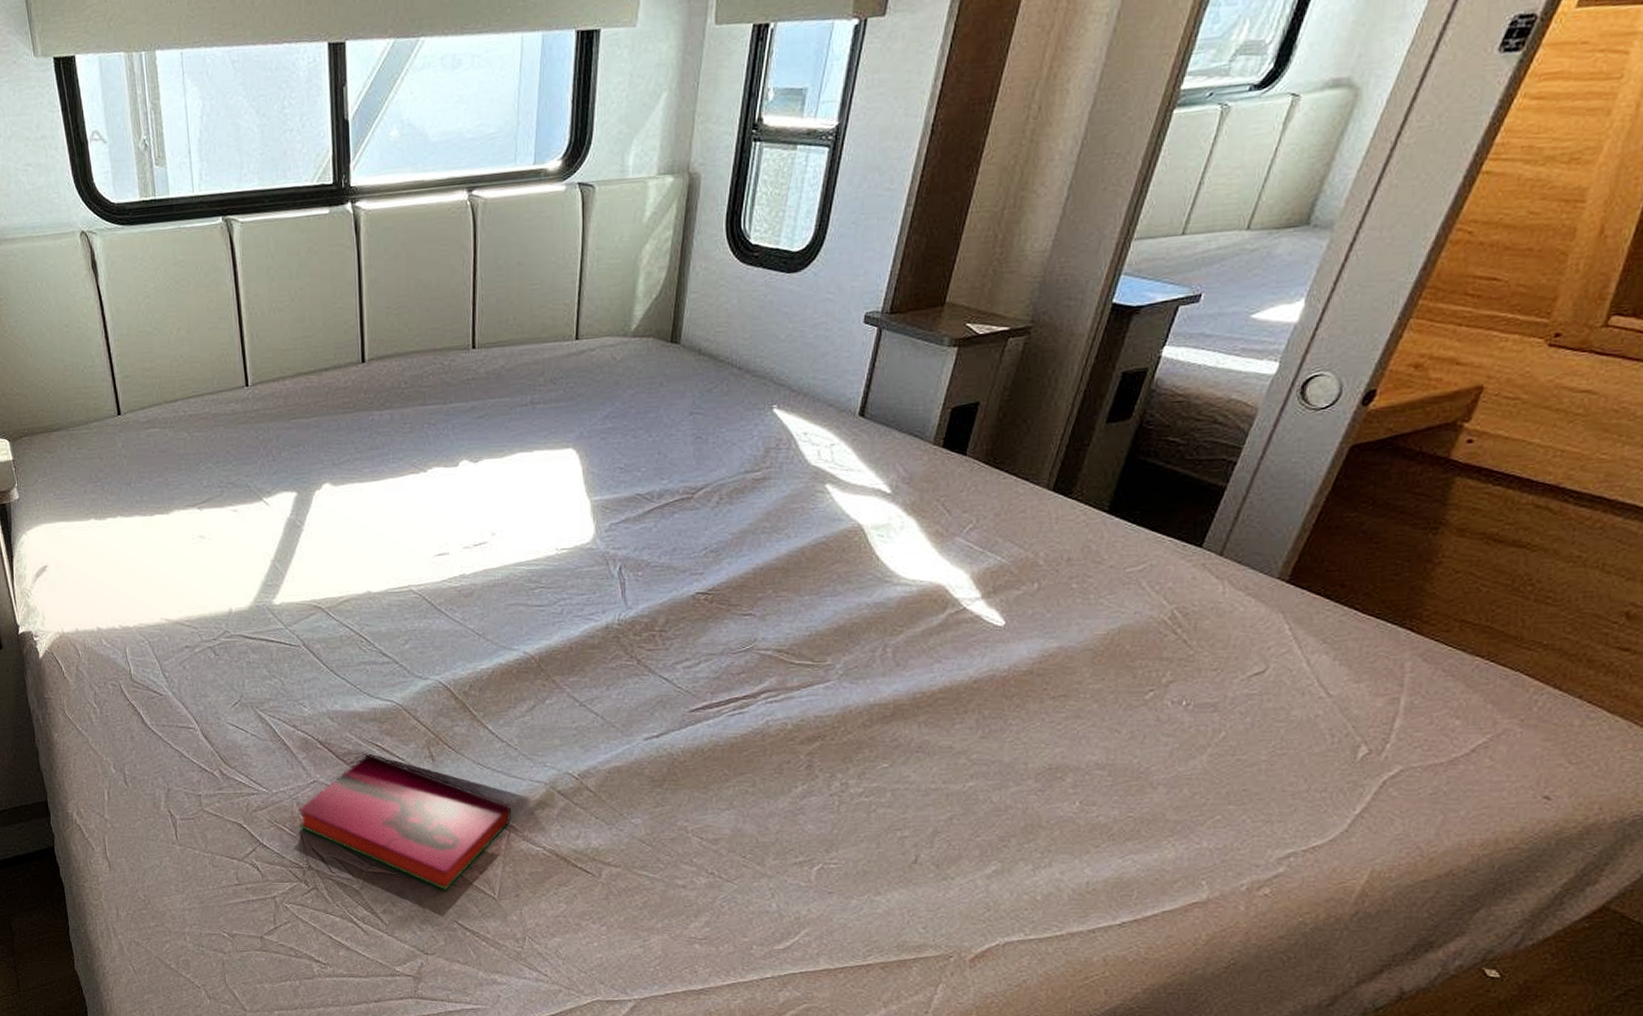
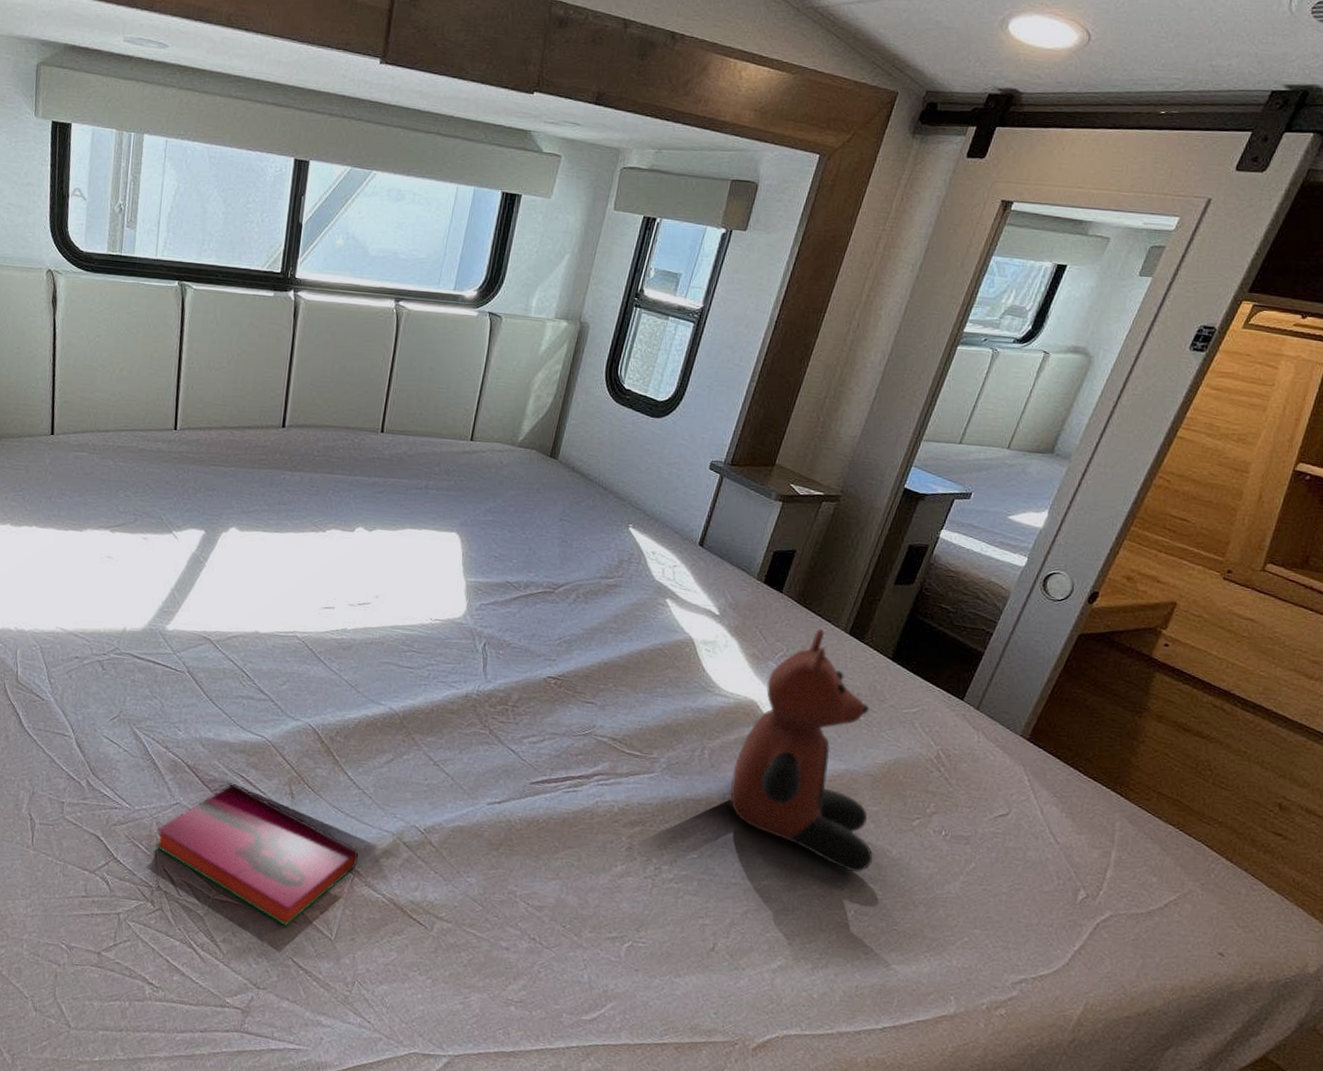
teddy bear: none [920,489,1099,760] -> present [729,628,874,873]

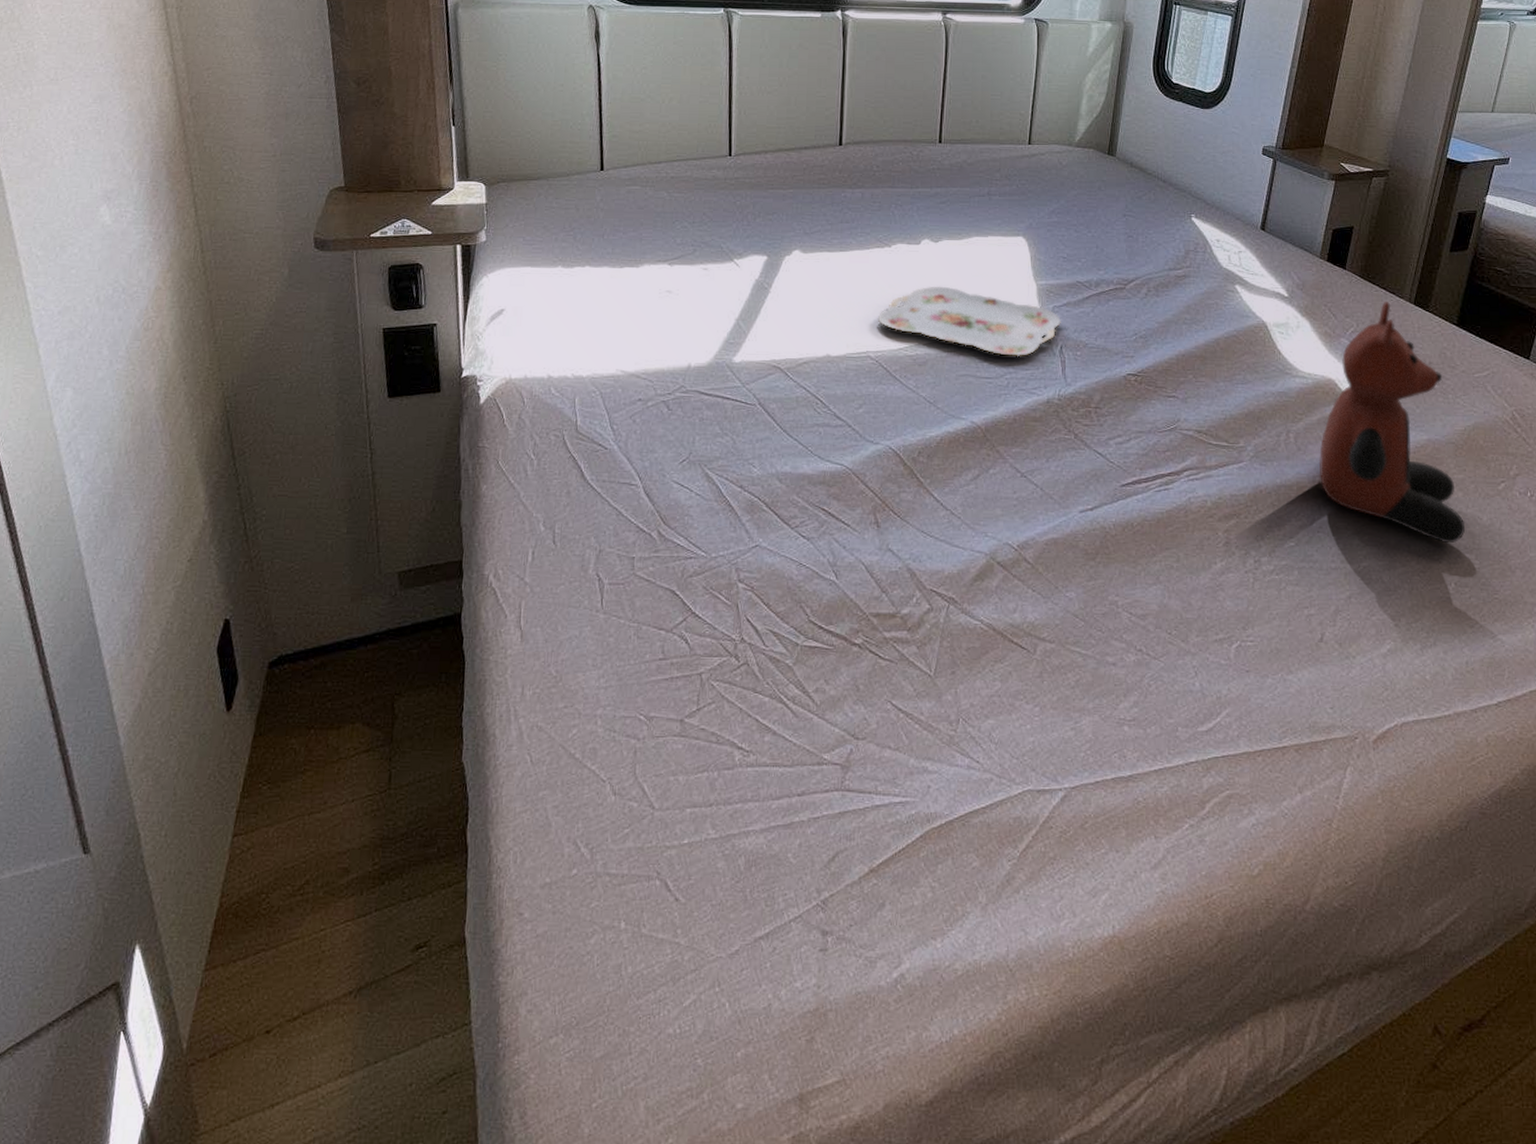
hardback book: present [155,783,358,926] -> none [736,517,951,667]
serving tray: none [307,574,487,651] -> present [877,286,1061,357]

